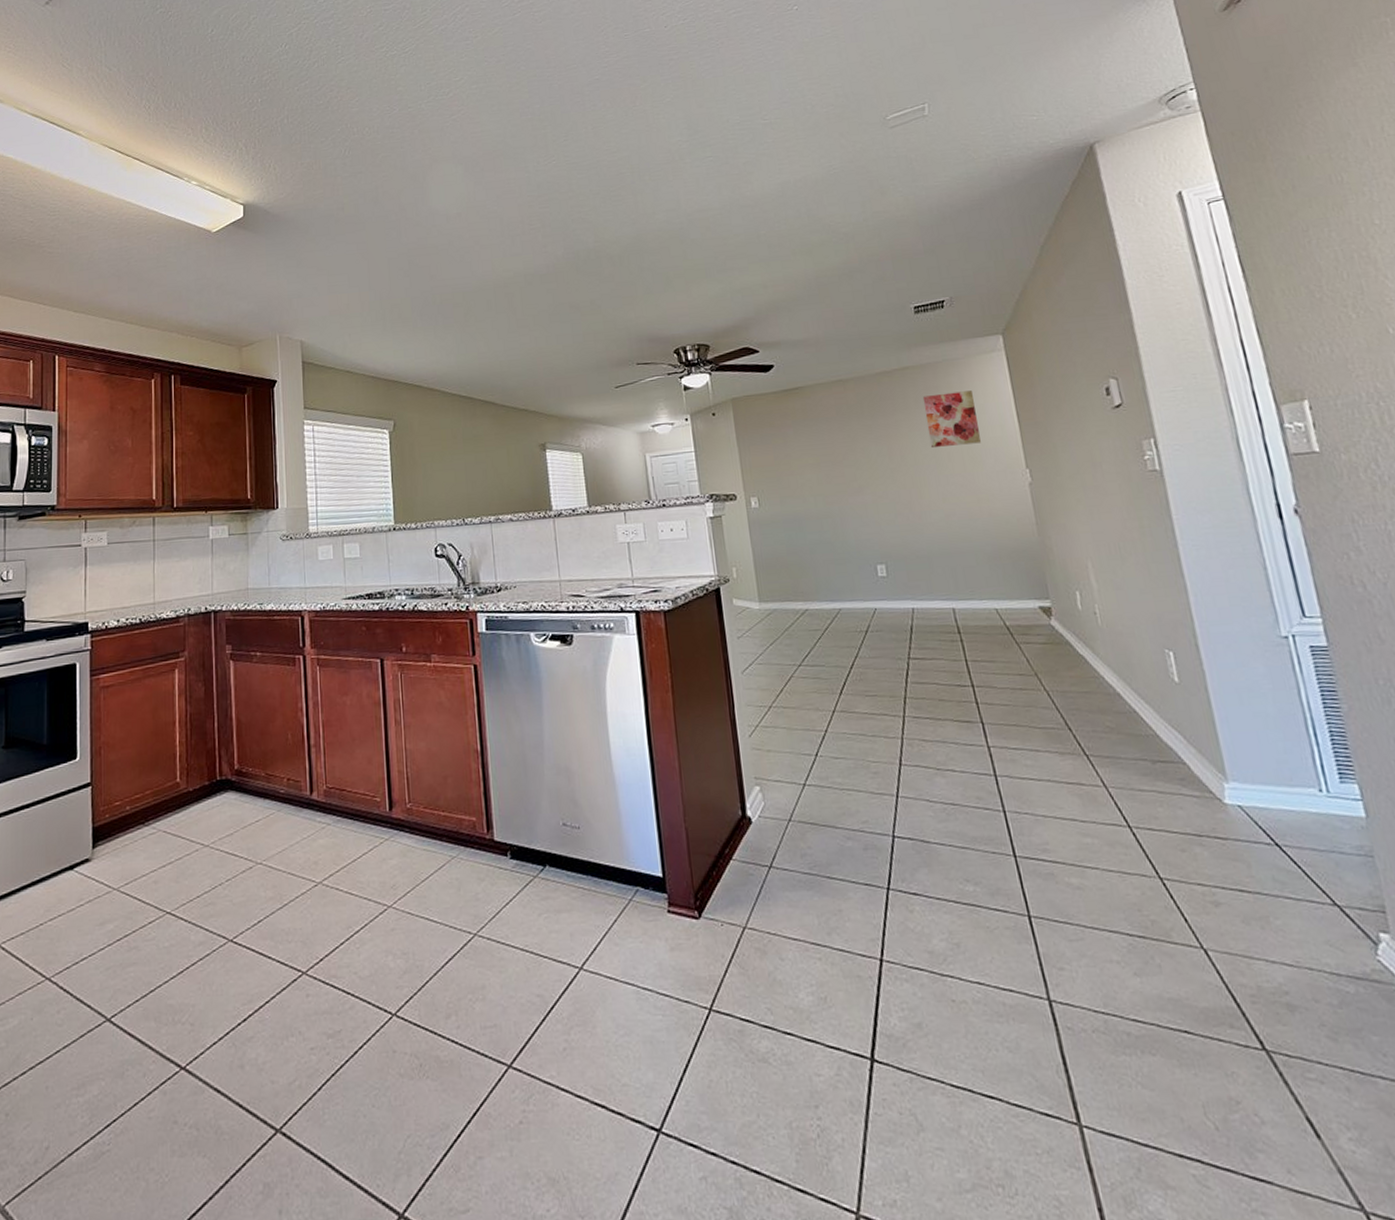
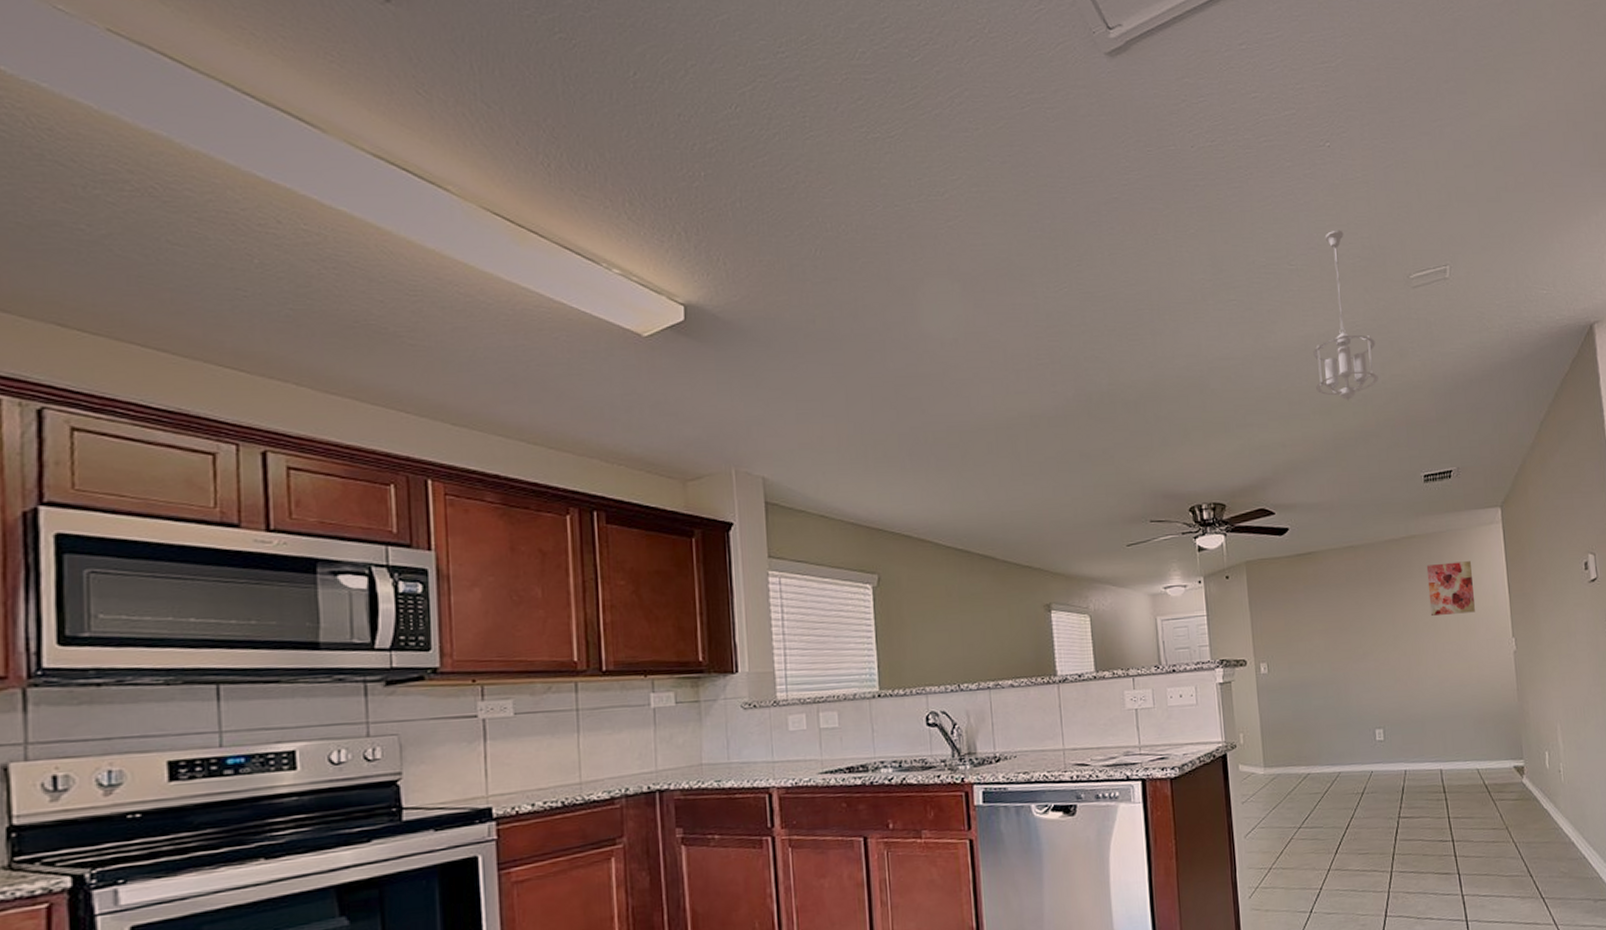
pendant light: none [791,82,860,240] -> present [1313,230,1379,401]

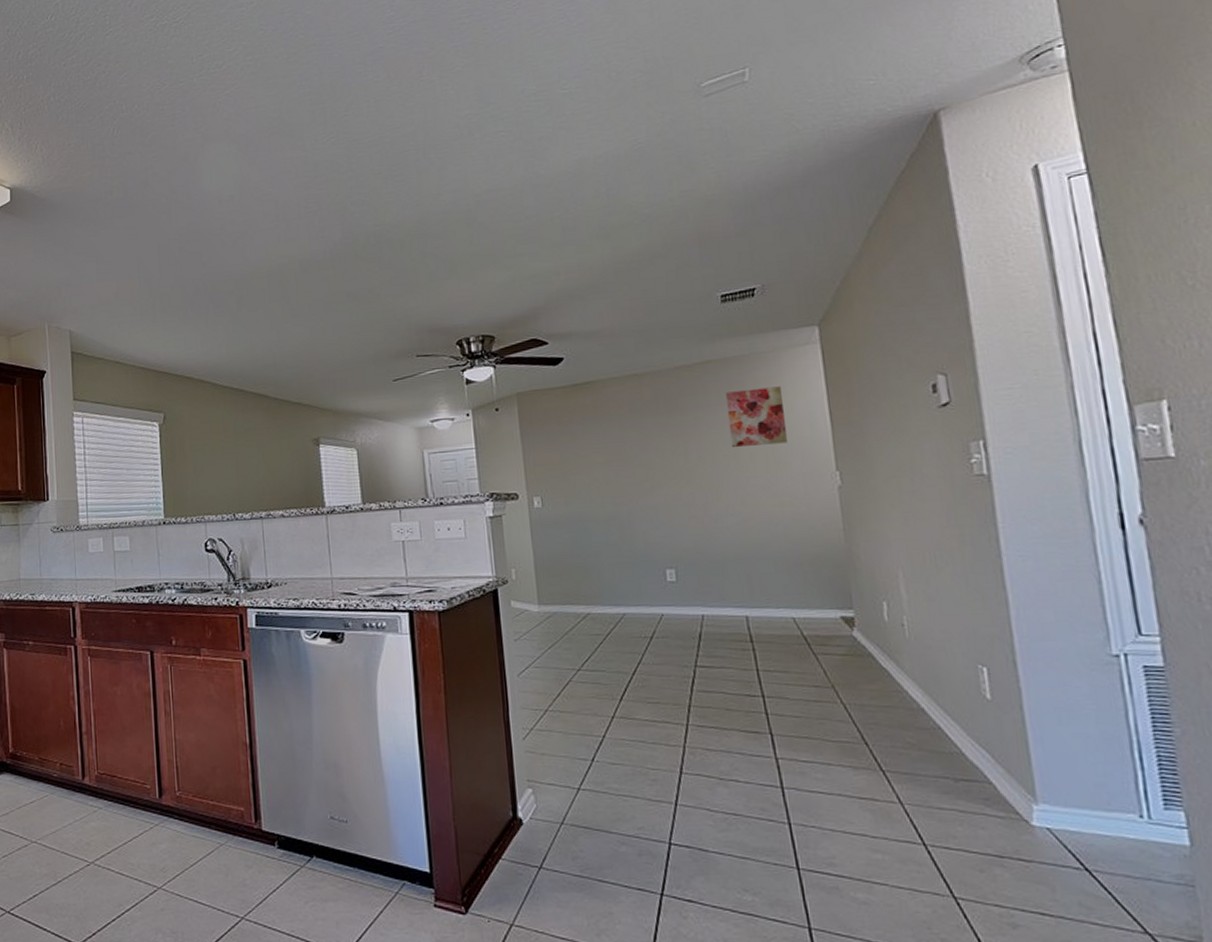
pendant light: present [1313,230,1379,401] -> none [589,46,665,223]

